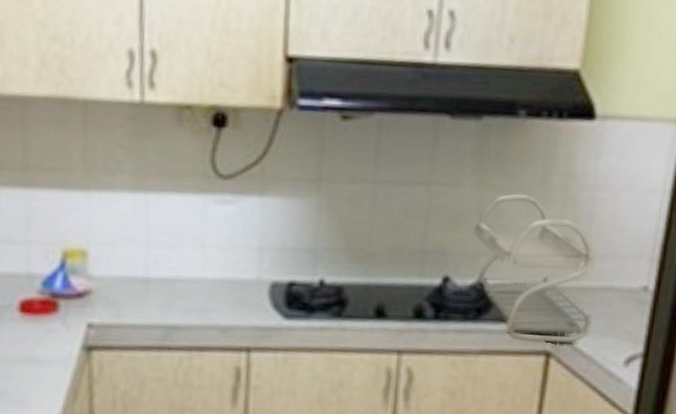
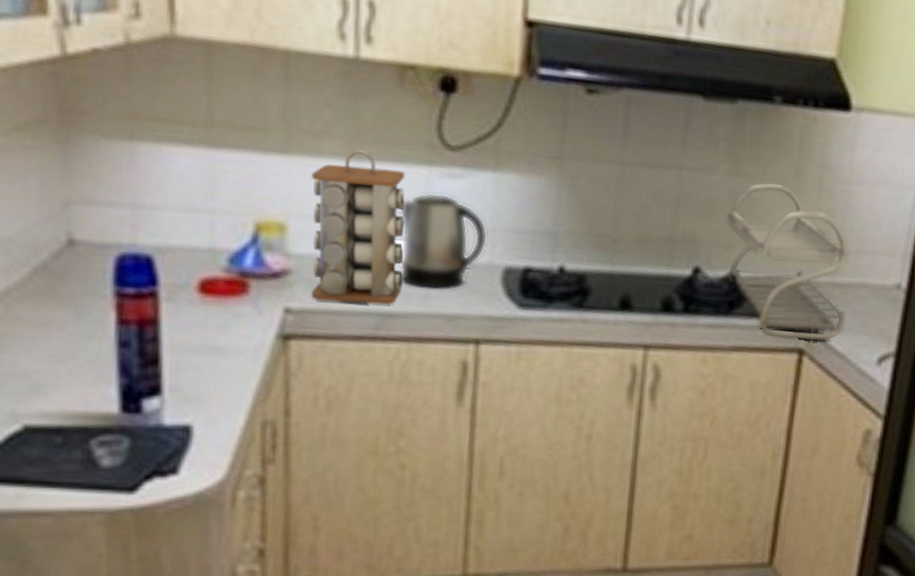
spice rack: none [107,183,186,319] -> present [311,149,407,305]
kettle: none [181,217,257,304] -> present [400,192,488,289]

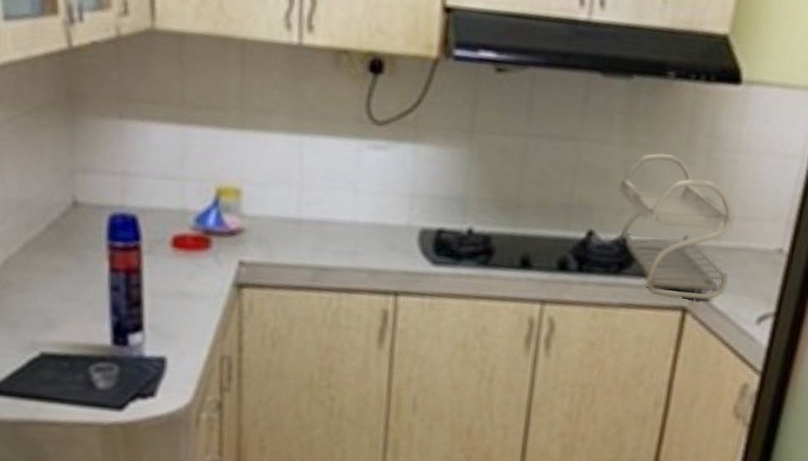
spice rack: present [311,149,407,305] -> none [261,125,339,260]
kettle: present [400,192,488,289] -> none [333,162,408,247]

